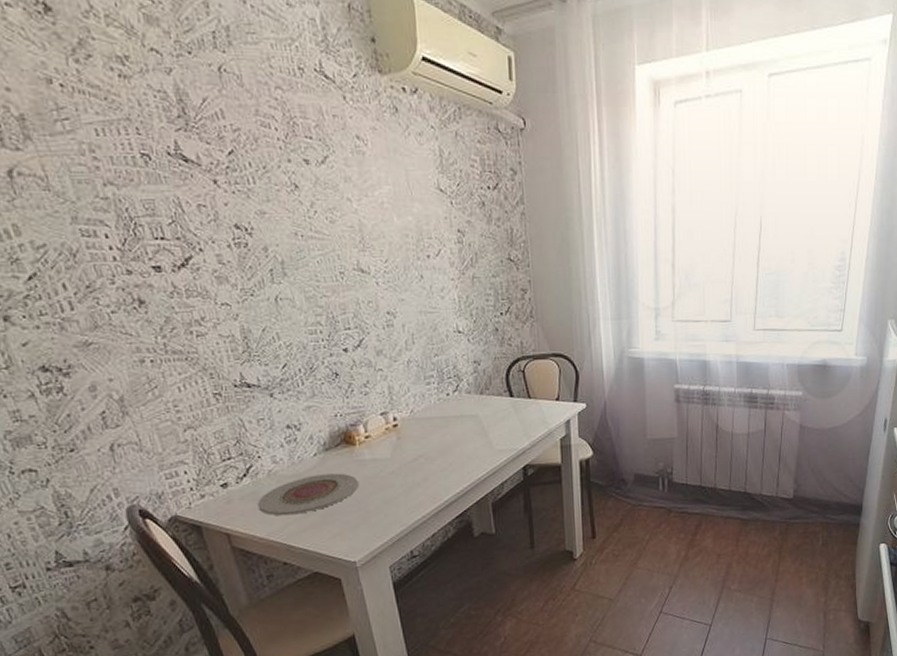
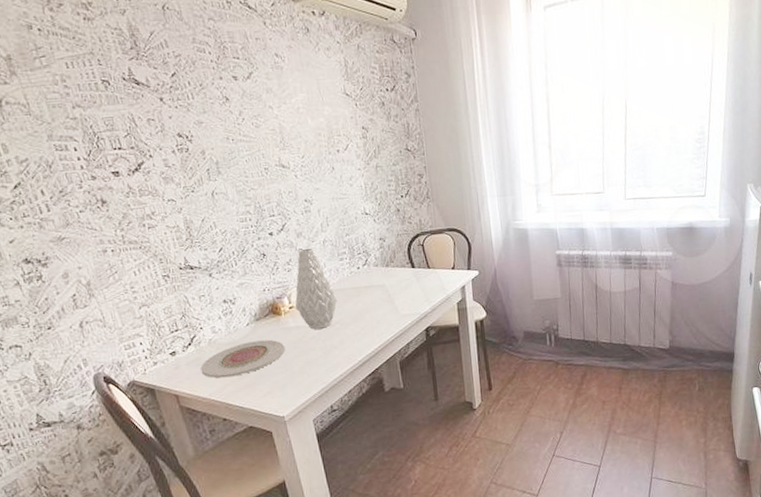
vase: none [371,368,422,463] -> present [294,248,338,330]

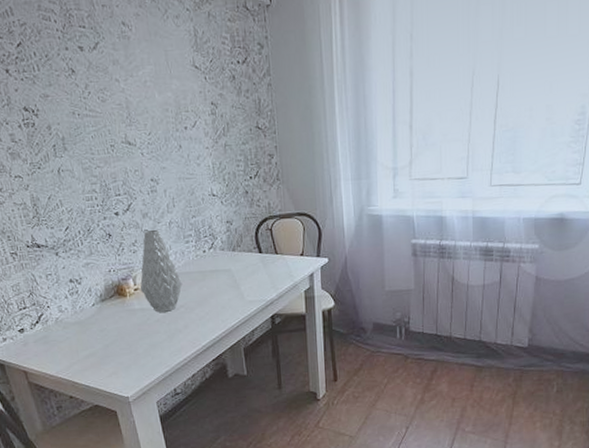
plate: present [201,339,285,379] -> none [48,321,130,357]

